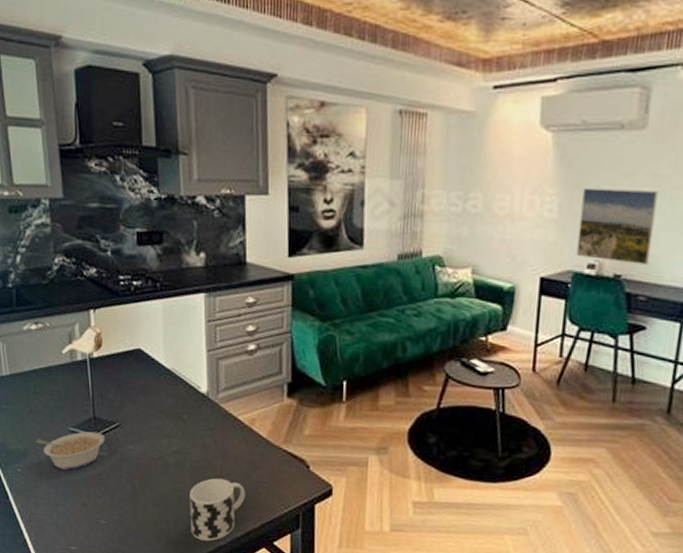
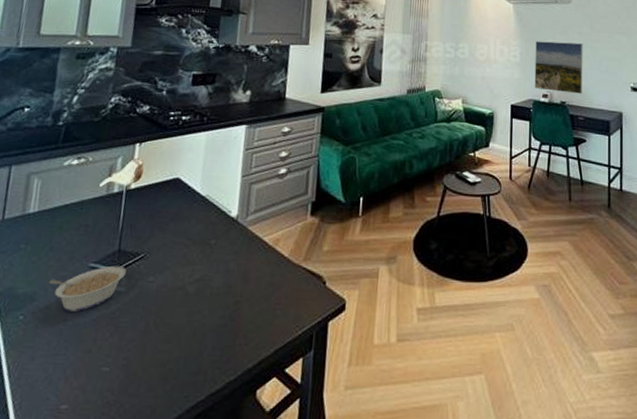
cup: present [190,478,246,542] -> none [201,304,263,377]

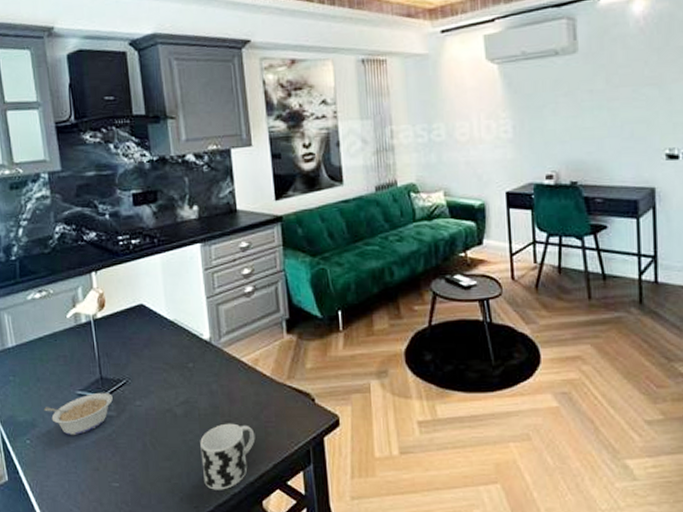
cup: none [201,304,263,377] -> present [200,423,255,490]
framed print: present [534,41,583,94] -> none [532,105,599,171]

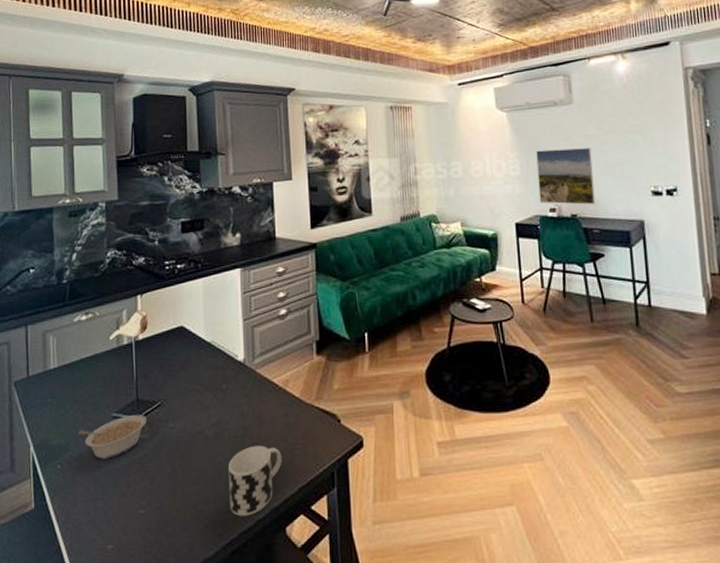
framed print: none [532,105,599,171] -> present [536,148,596,205]

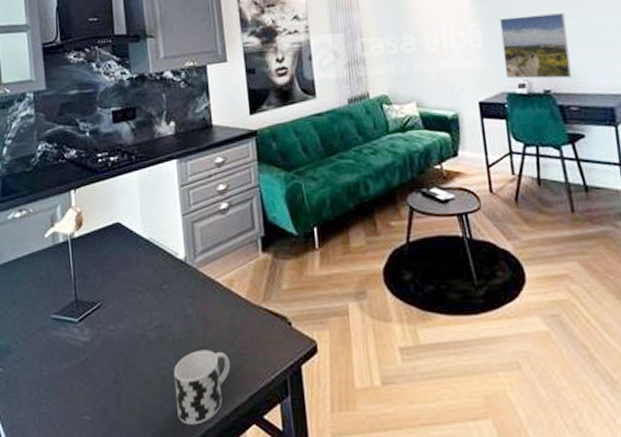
legume: present [77,414,147,459] -> none [18,316,87,362]

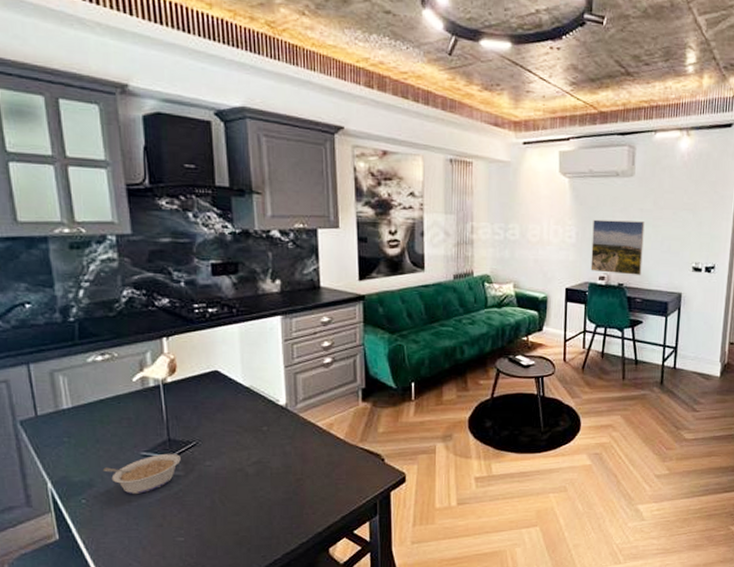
legume: none [18,316,87,362] -> present [102,453,181,494]
cup: present [174,350,231,425] -> none [271,481,326,541]

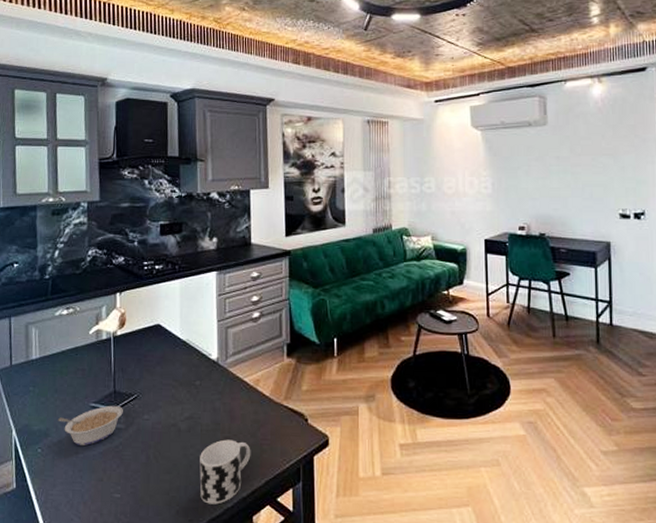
cup: none [271,481,326,541] -> present [199,439,251,505]
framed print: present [590,219,645,275] -> none [508,169,564,224]

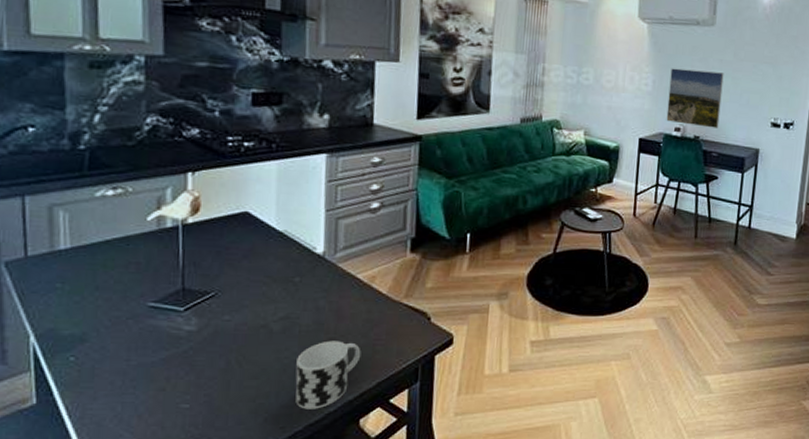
legume: present [57,405,123,446] -> none [99,304,195,351]
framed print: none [508,169,564,224] -> present [666,68,724,128]

